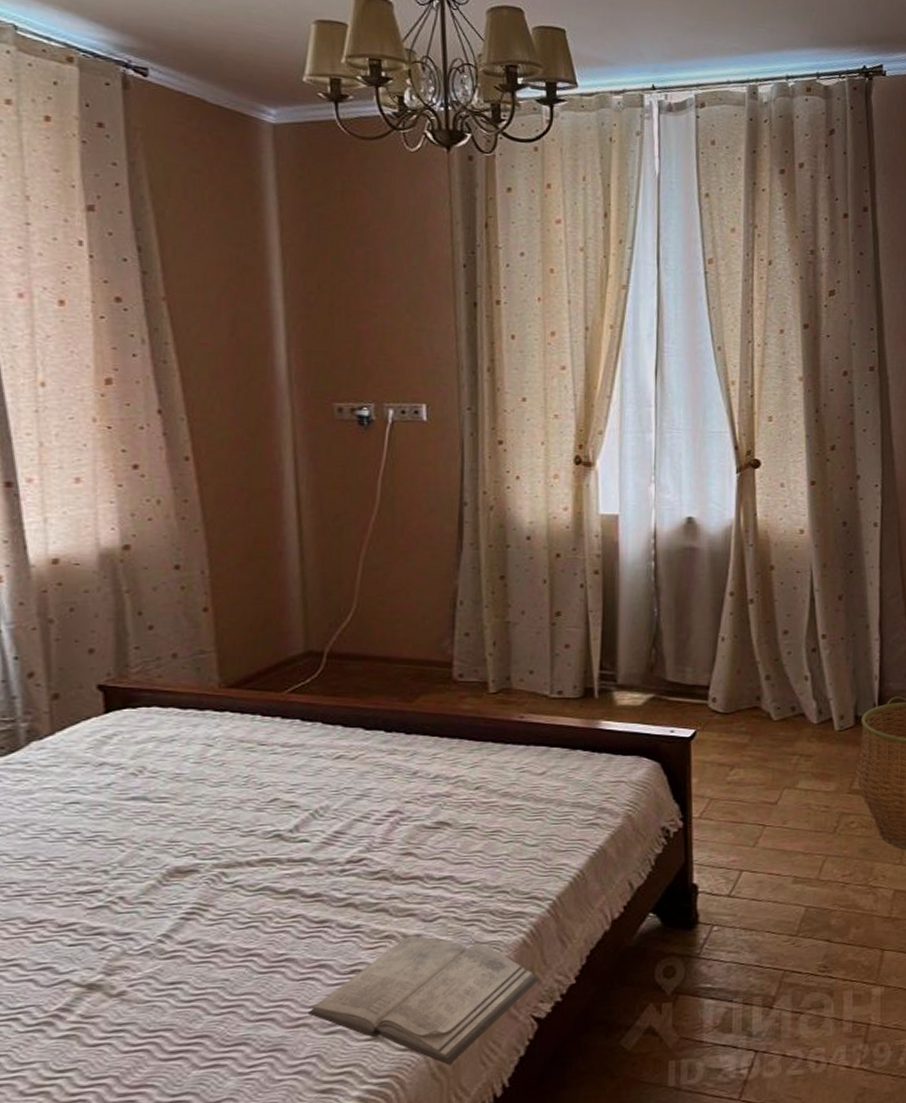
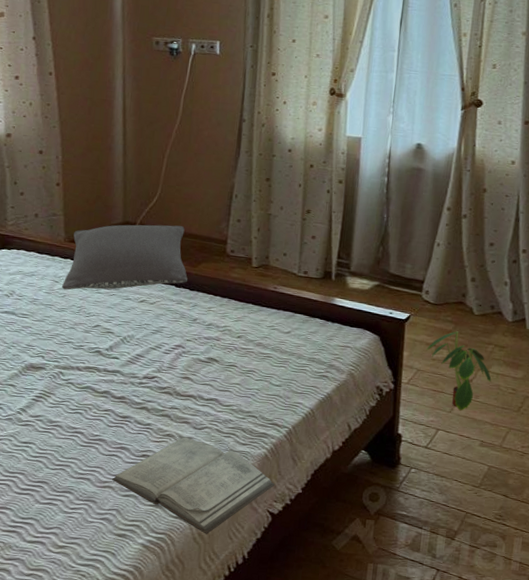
pillow: none [217,649,401,755] -> present [61,224,188,290]
plant: none [718,744,800,843] -> present [425,331,492,411]

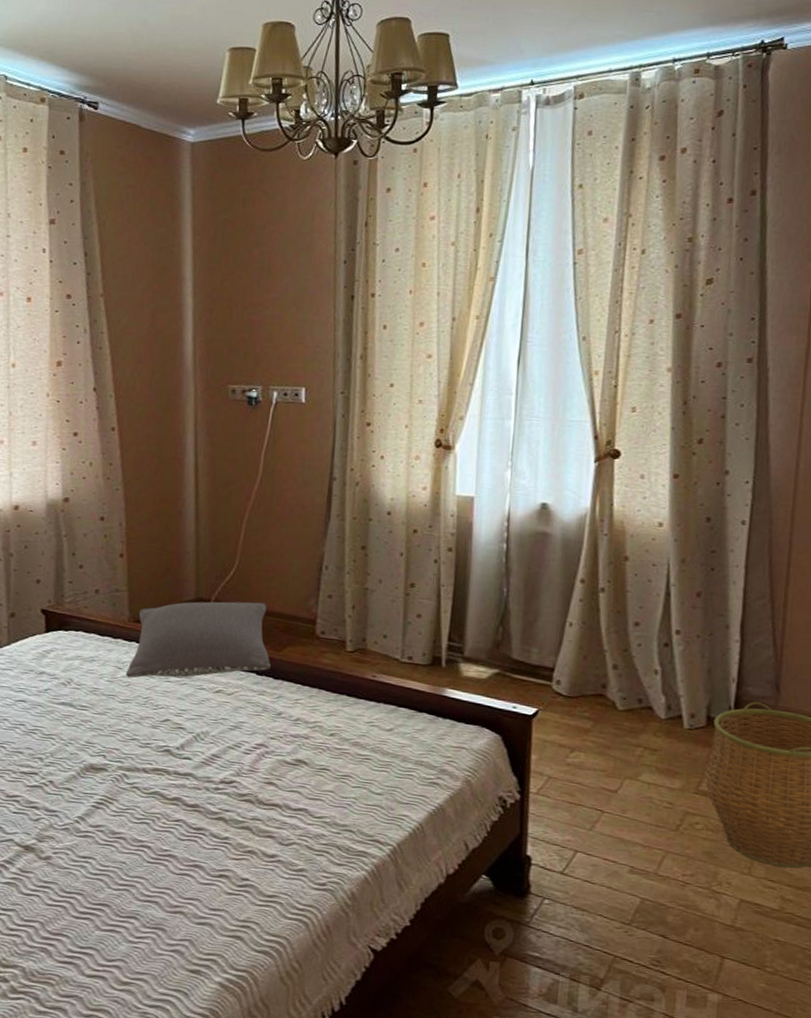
diary: present [112,437,275,534] -> none [184,854,378,974]
plant: present [425,331,492,411] -> none [558,730,642,829]

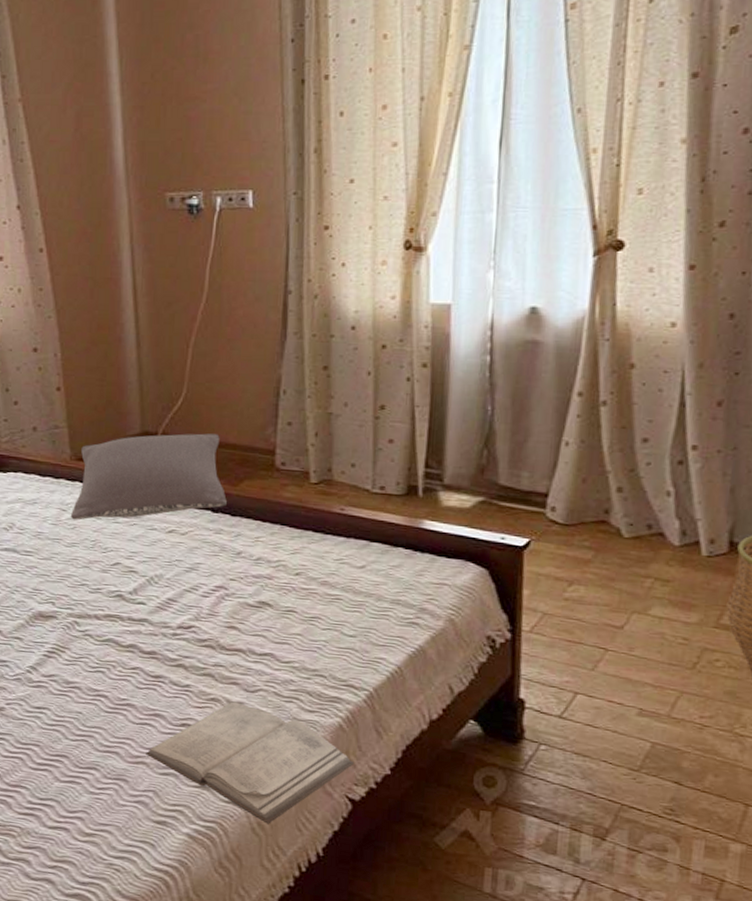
diary: none [184,854,378,974] -> present [146,701,355,824]

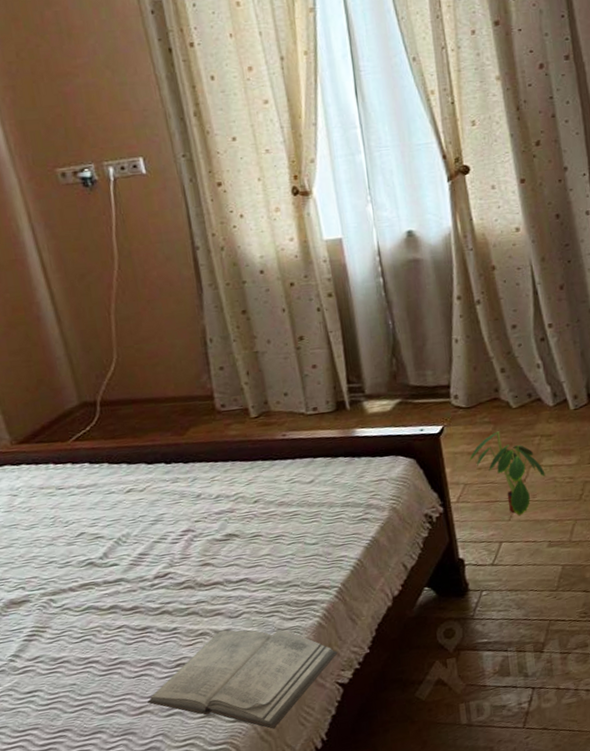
pillow: present [70,433,227,520] -> none [20,391,178,503]
plant: none [553,560,652,669] -> present [468,431,546,516]

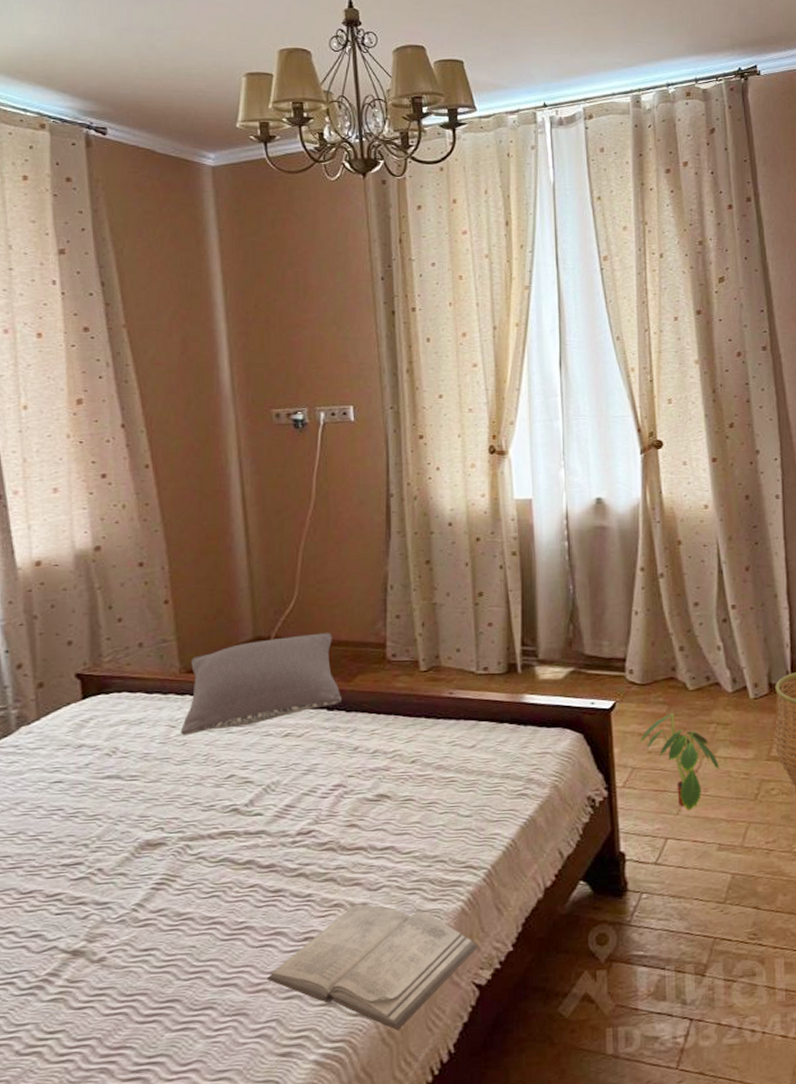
pillow: none [20,391,178,503] -> present [180,633,341,736]

